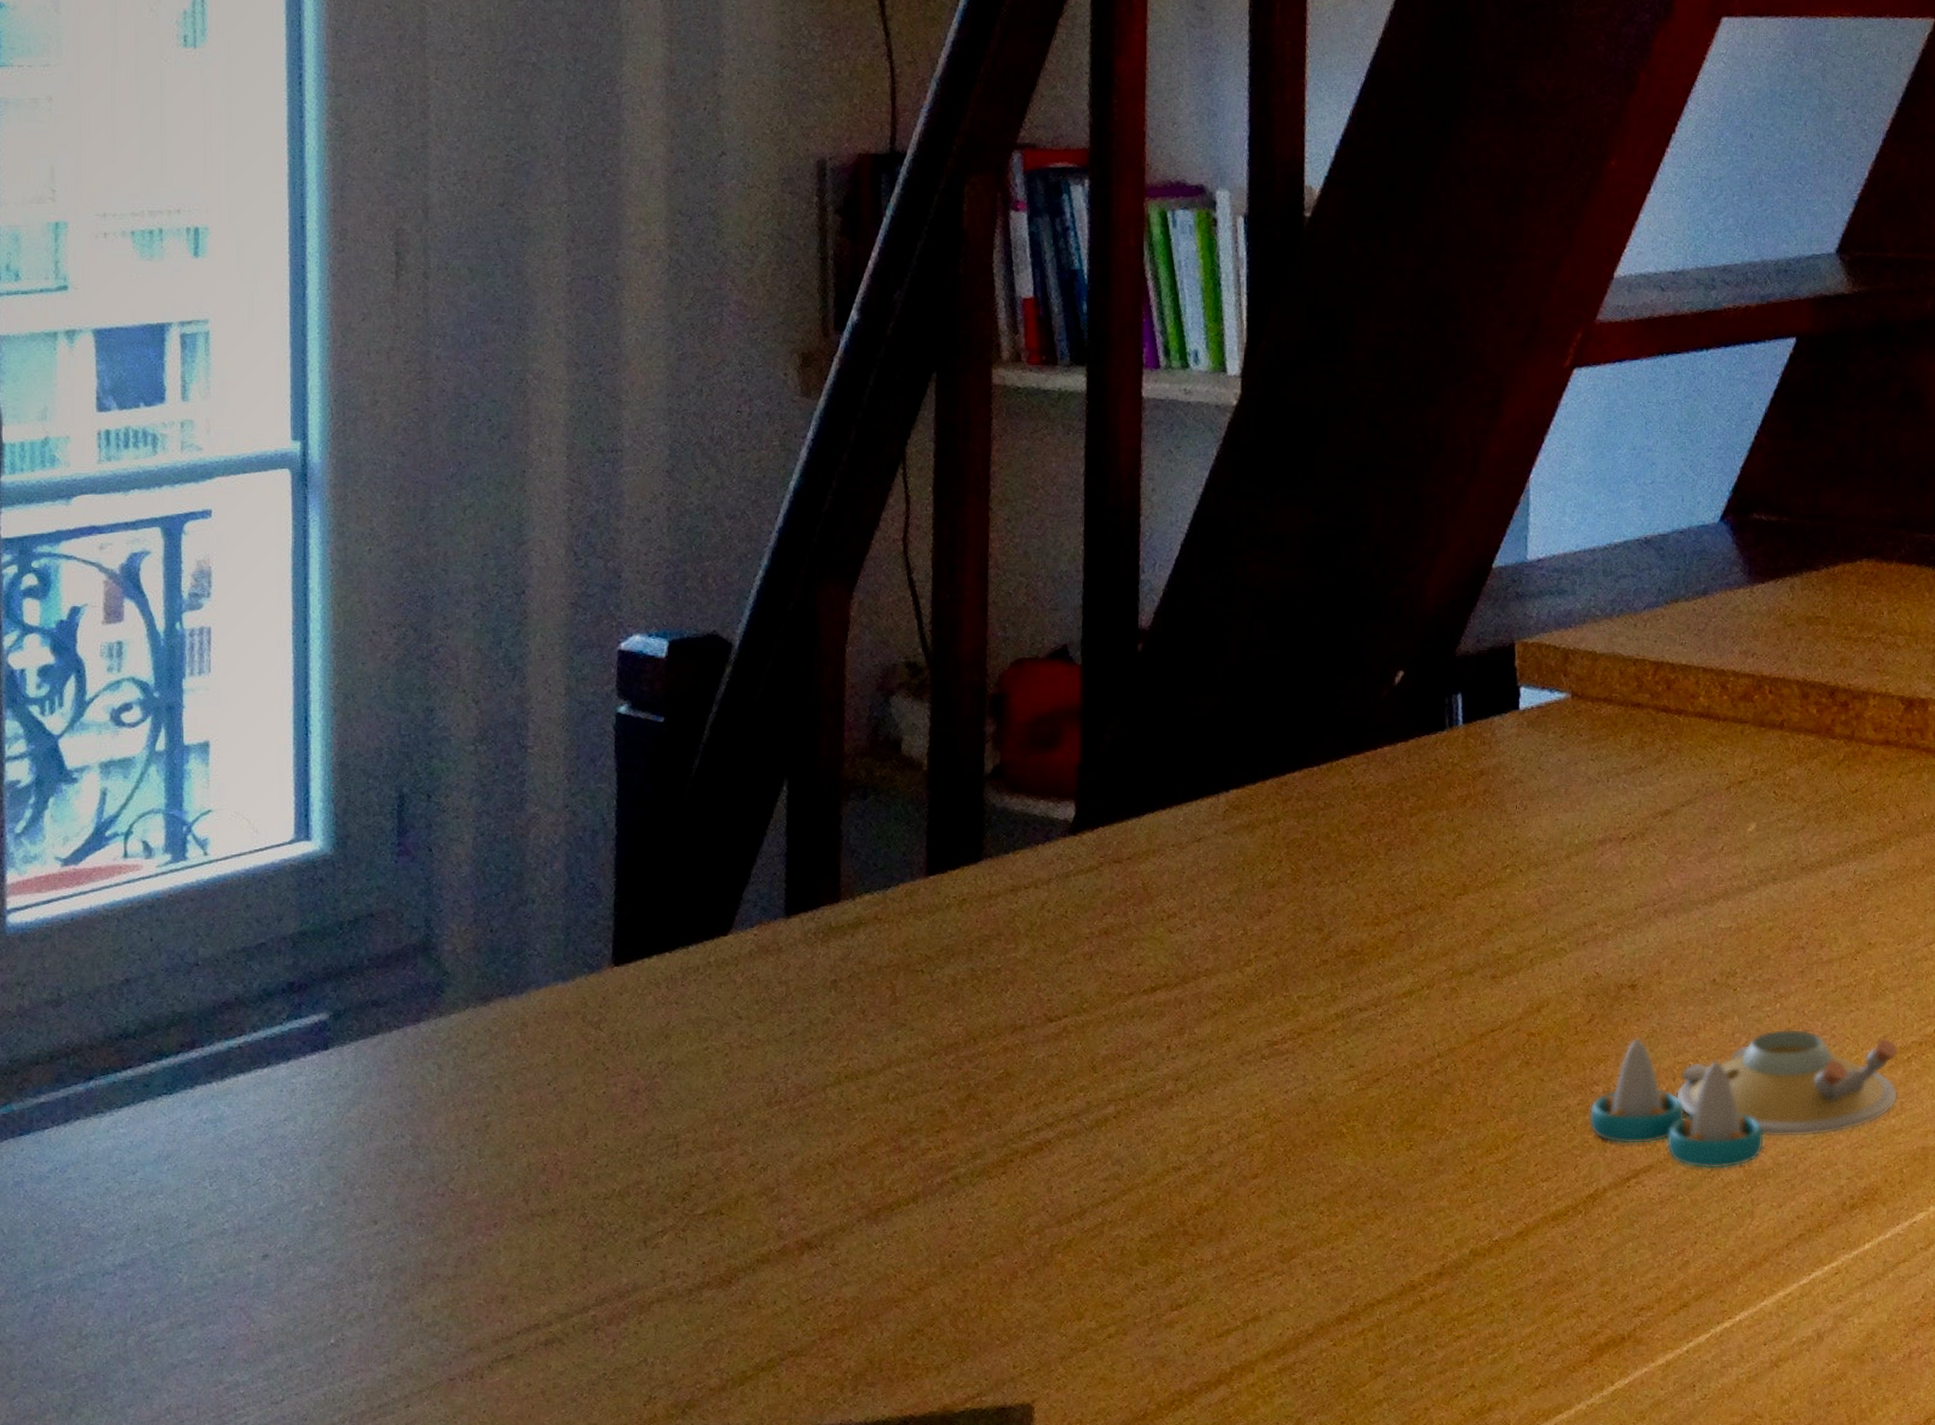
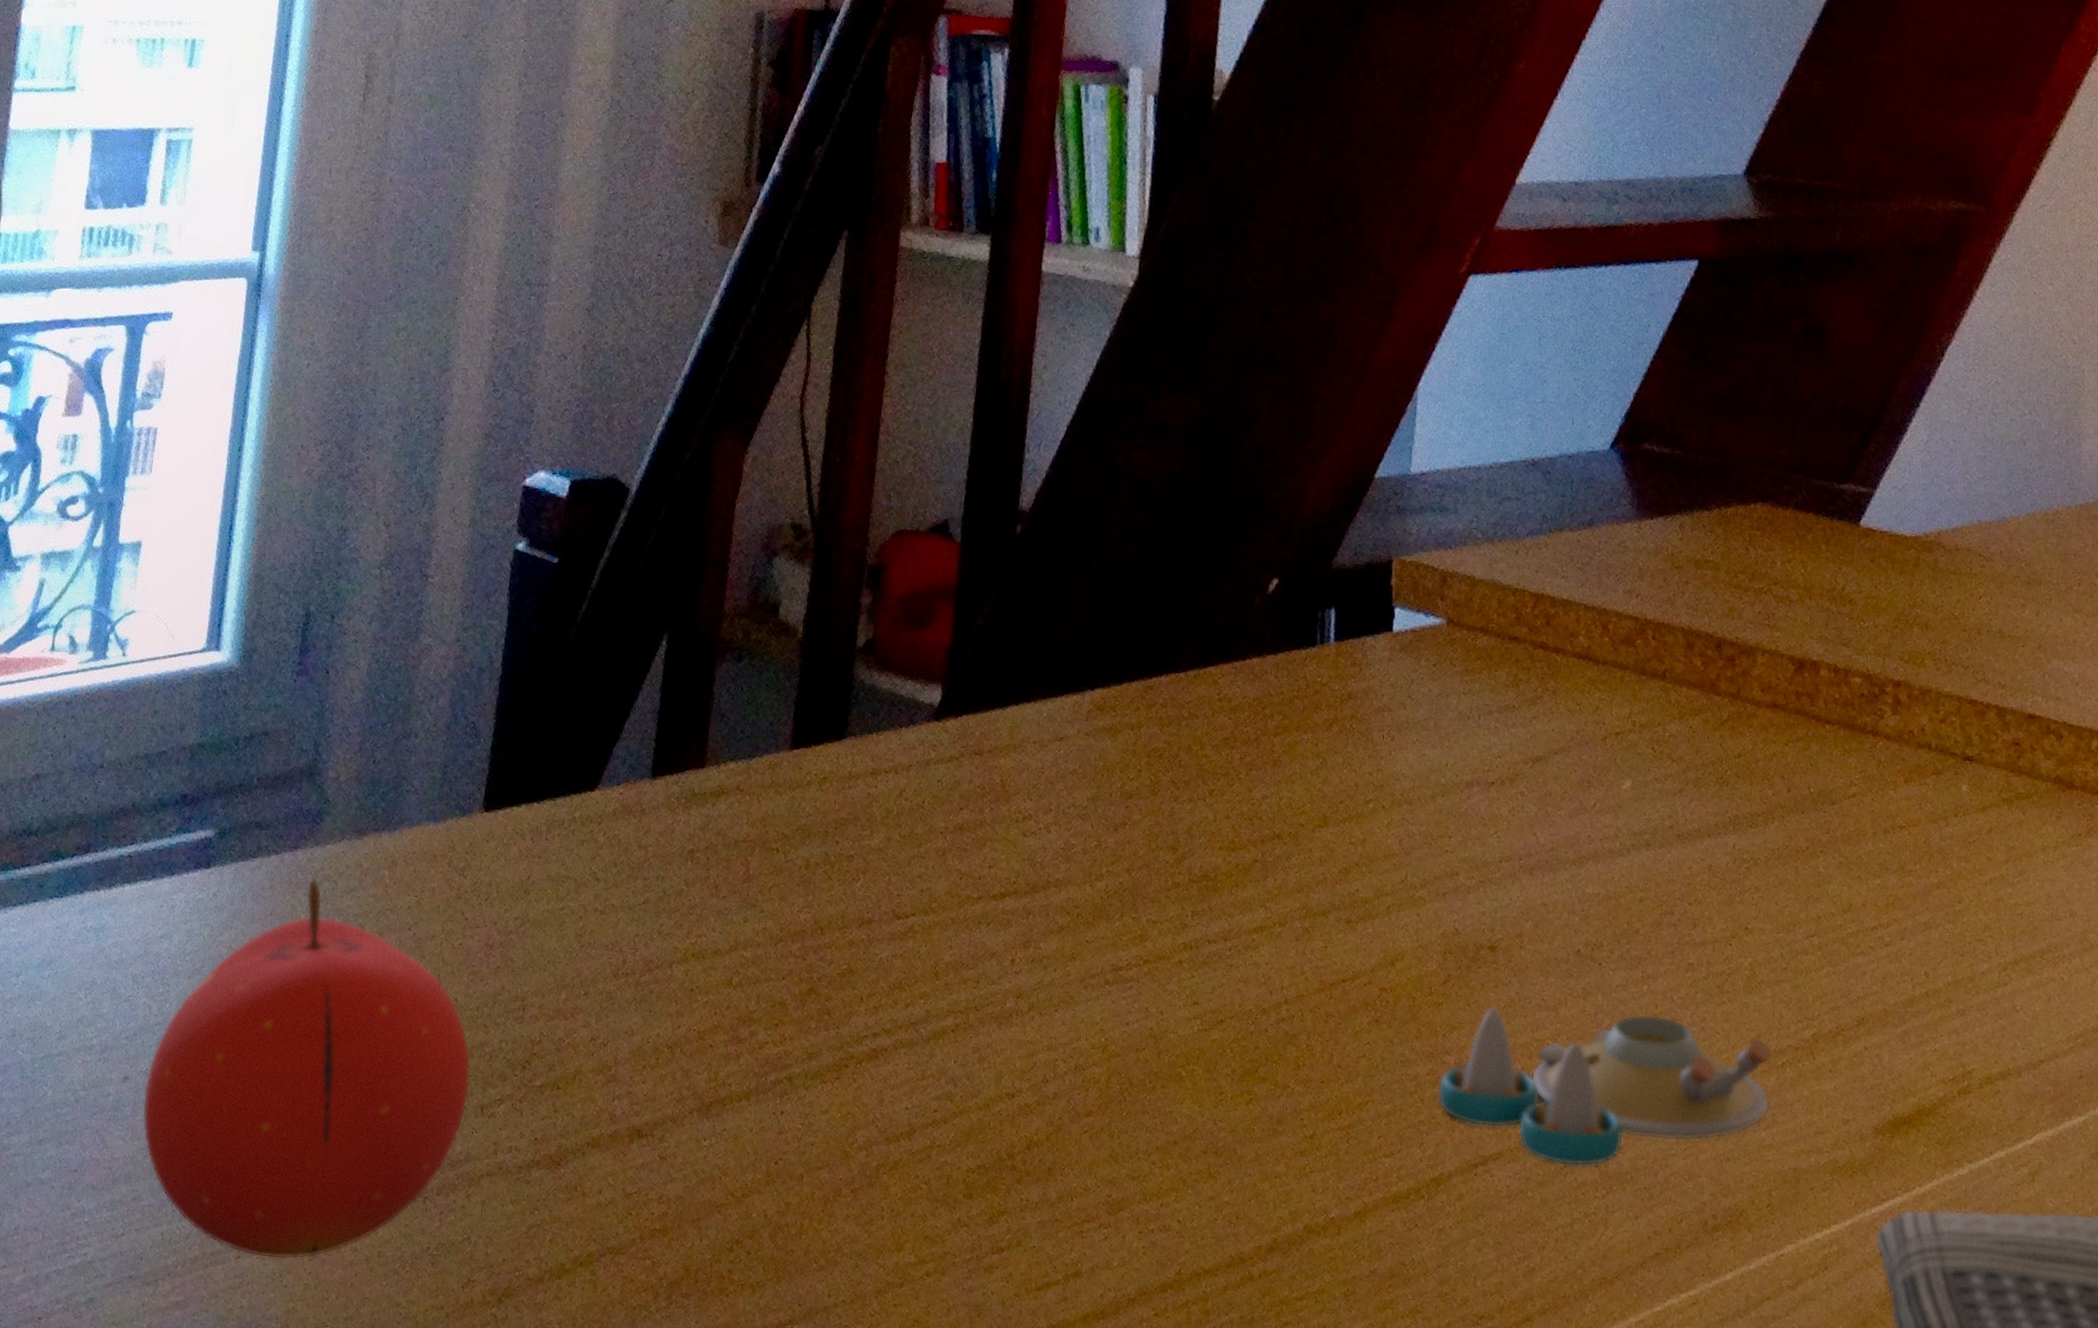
fruit: none [286,1047,630,1404] -> present [142,877,471,1260]

